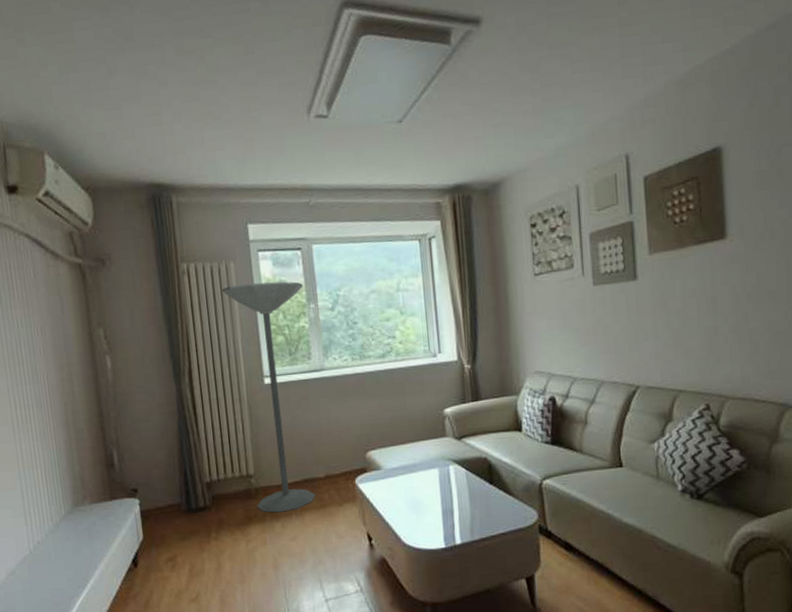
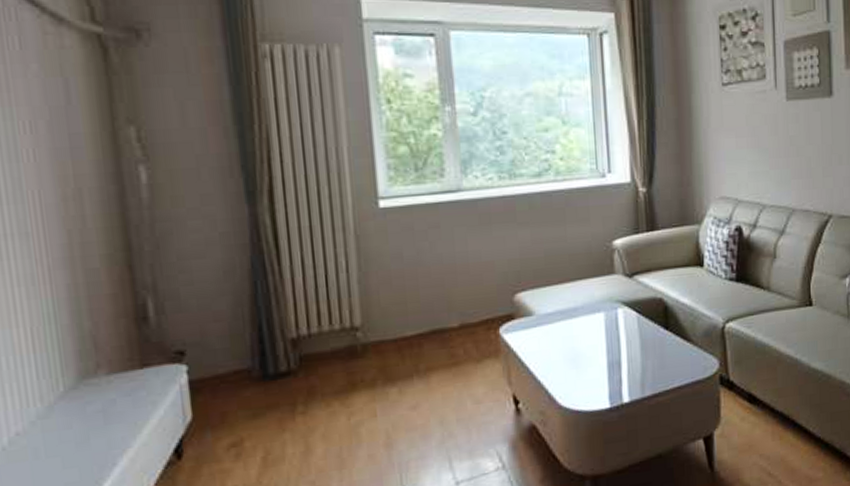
floor lamp: present [222,281,315,513] -> none [321,75,446,375]

